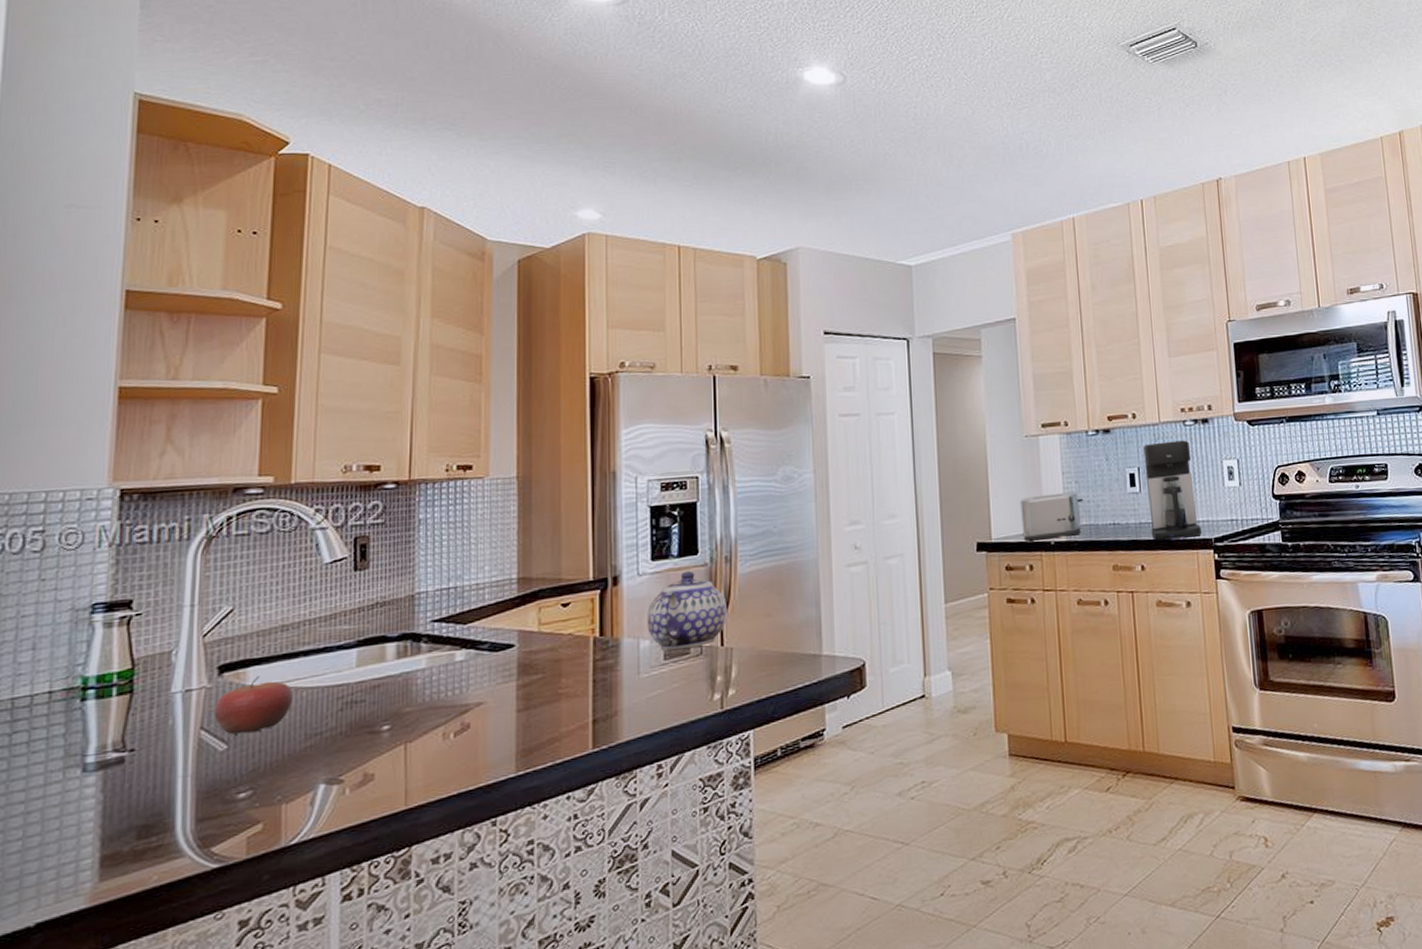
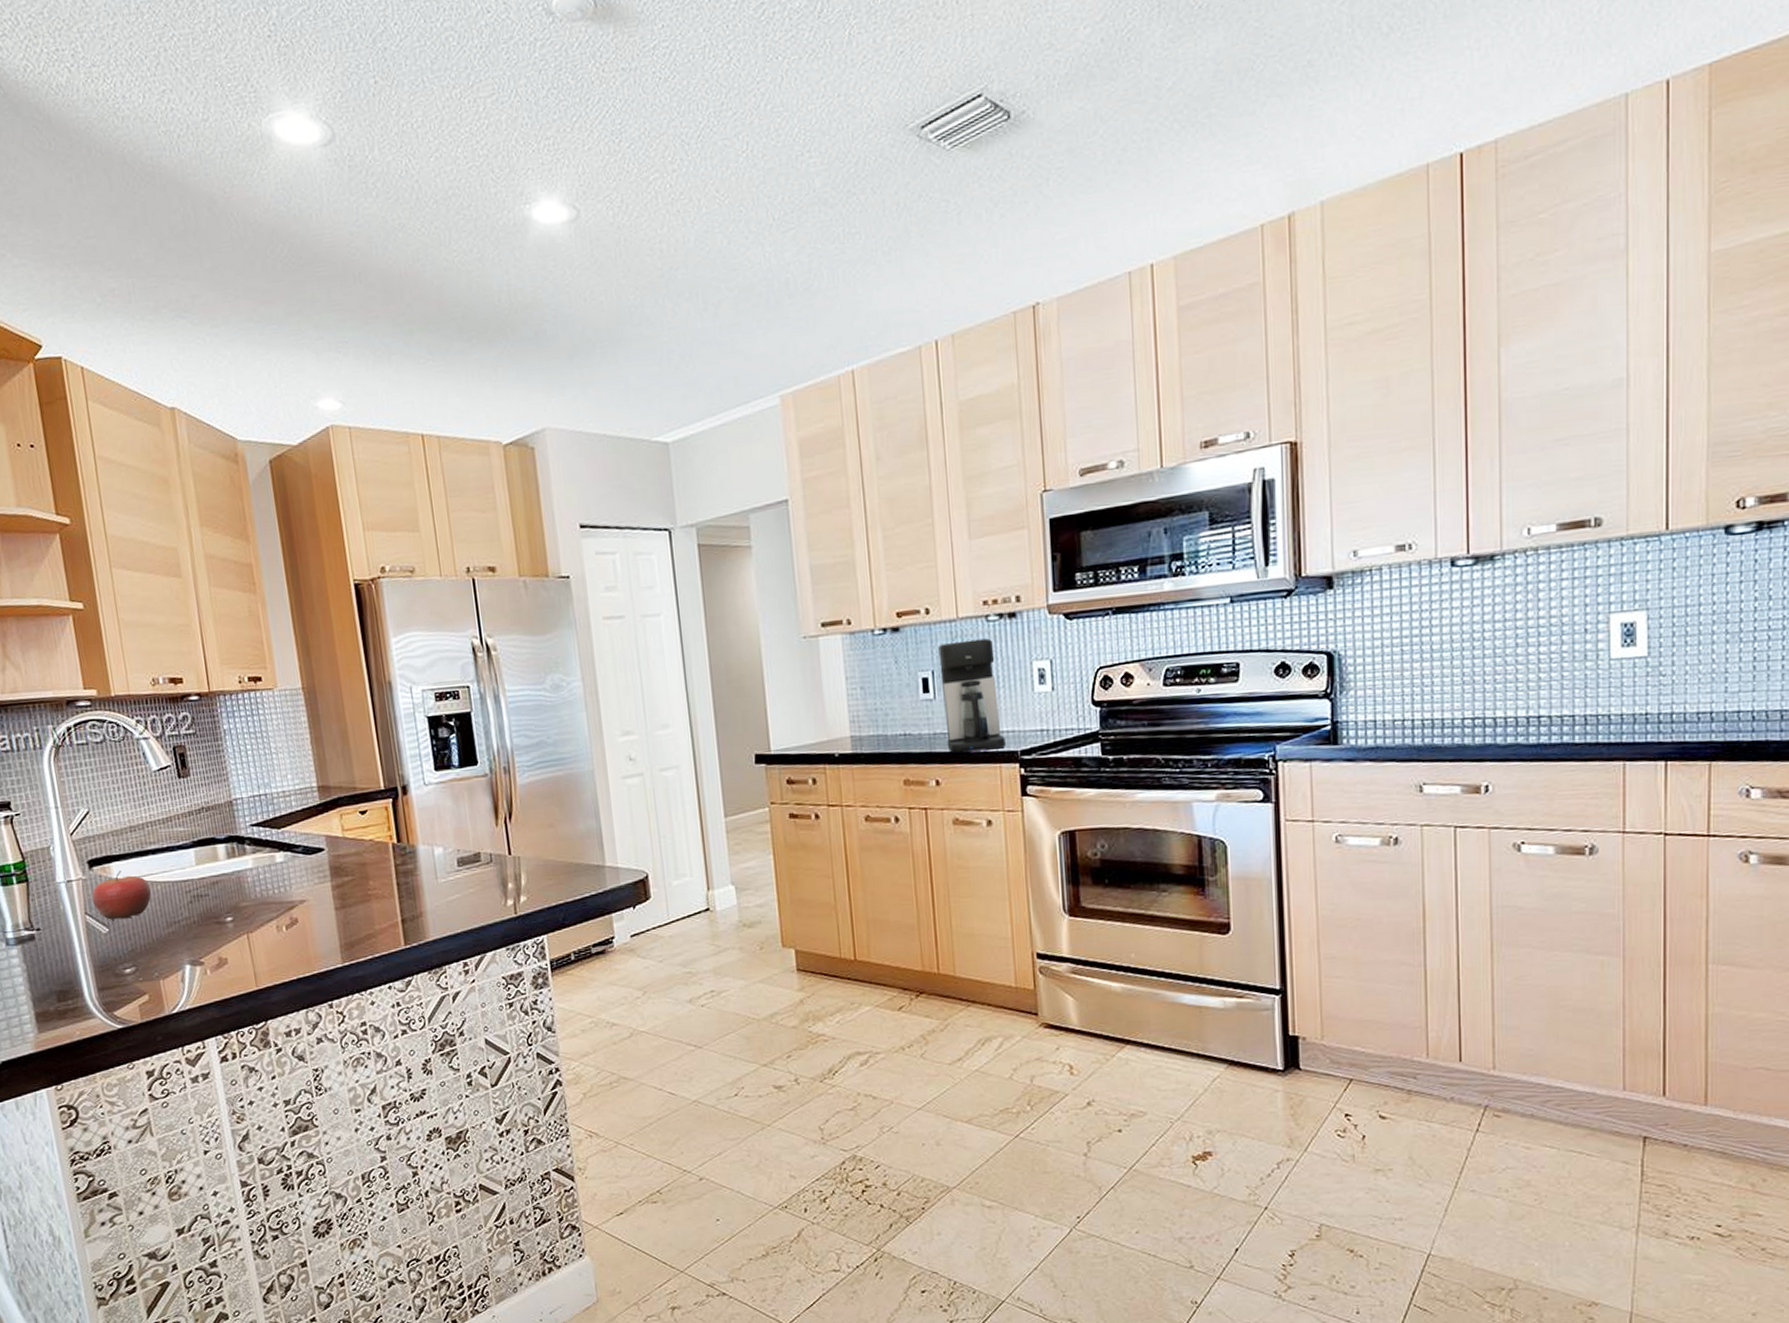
teapot: present [647,570,727,651] -> none [437,780,512,858]
toaster: present [1019,492,1083,541] -> none [799,699,870,753]

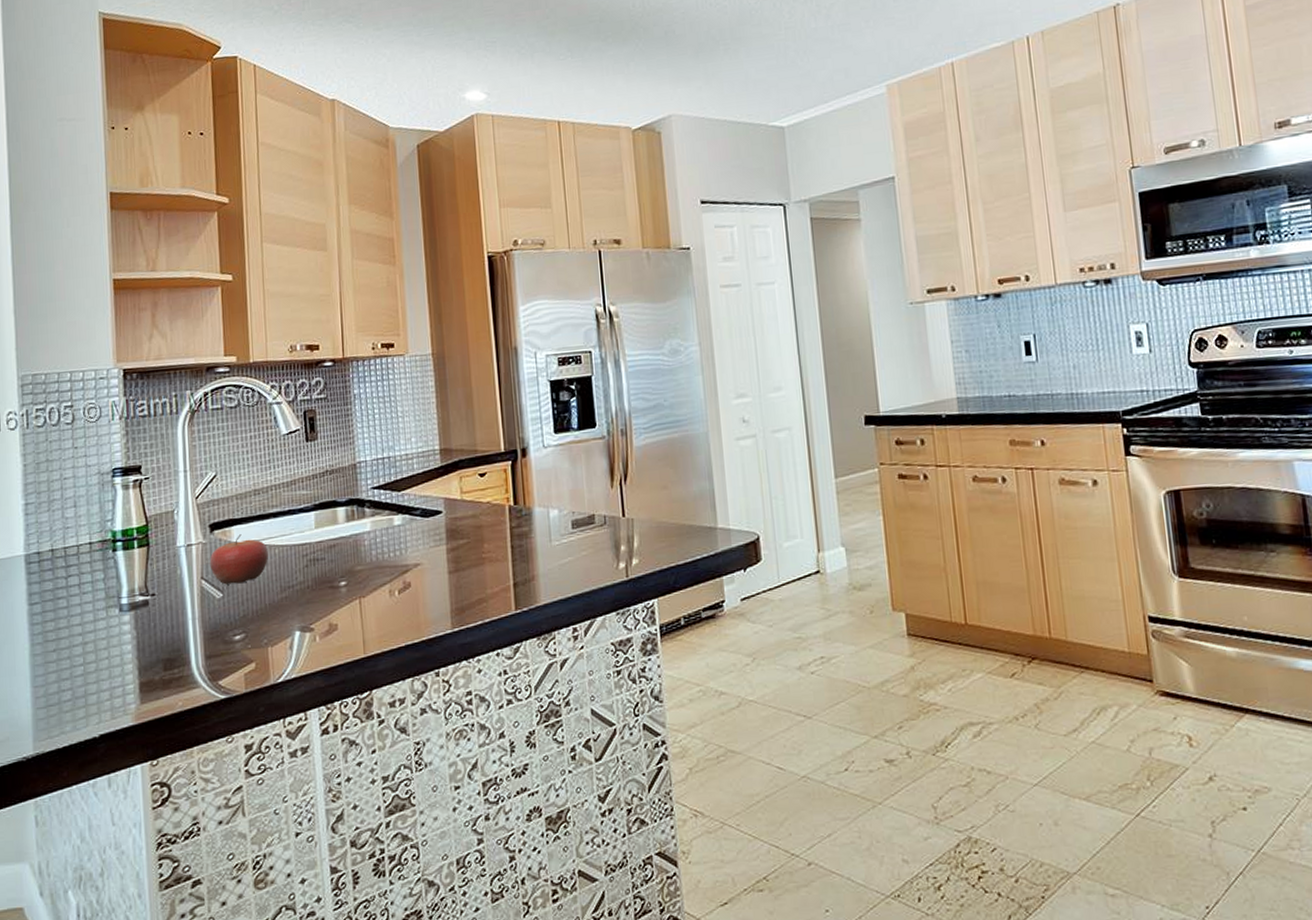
coffee maker: present [938,638,1006,754] -> none [1039,303,1107,415]

